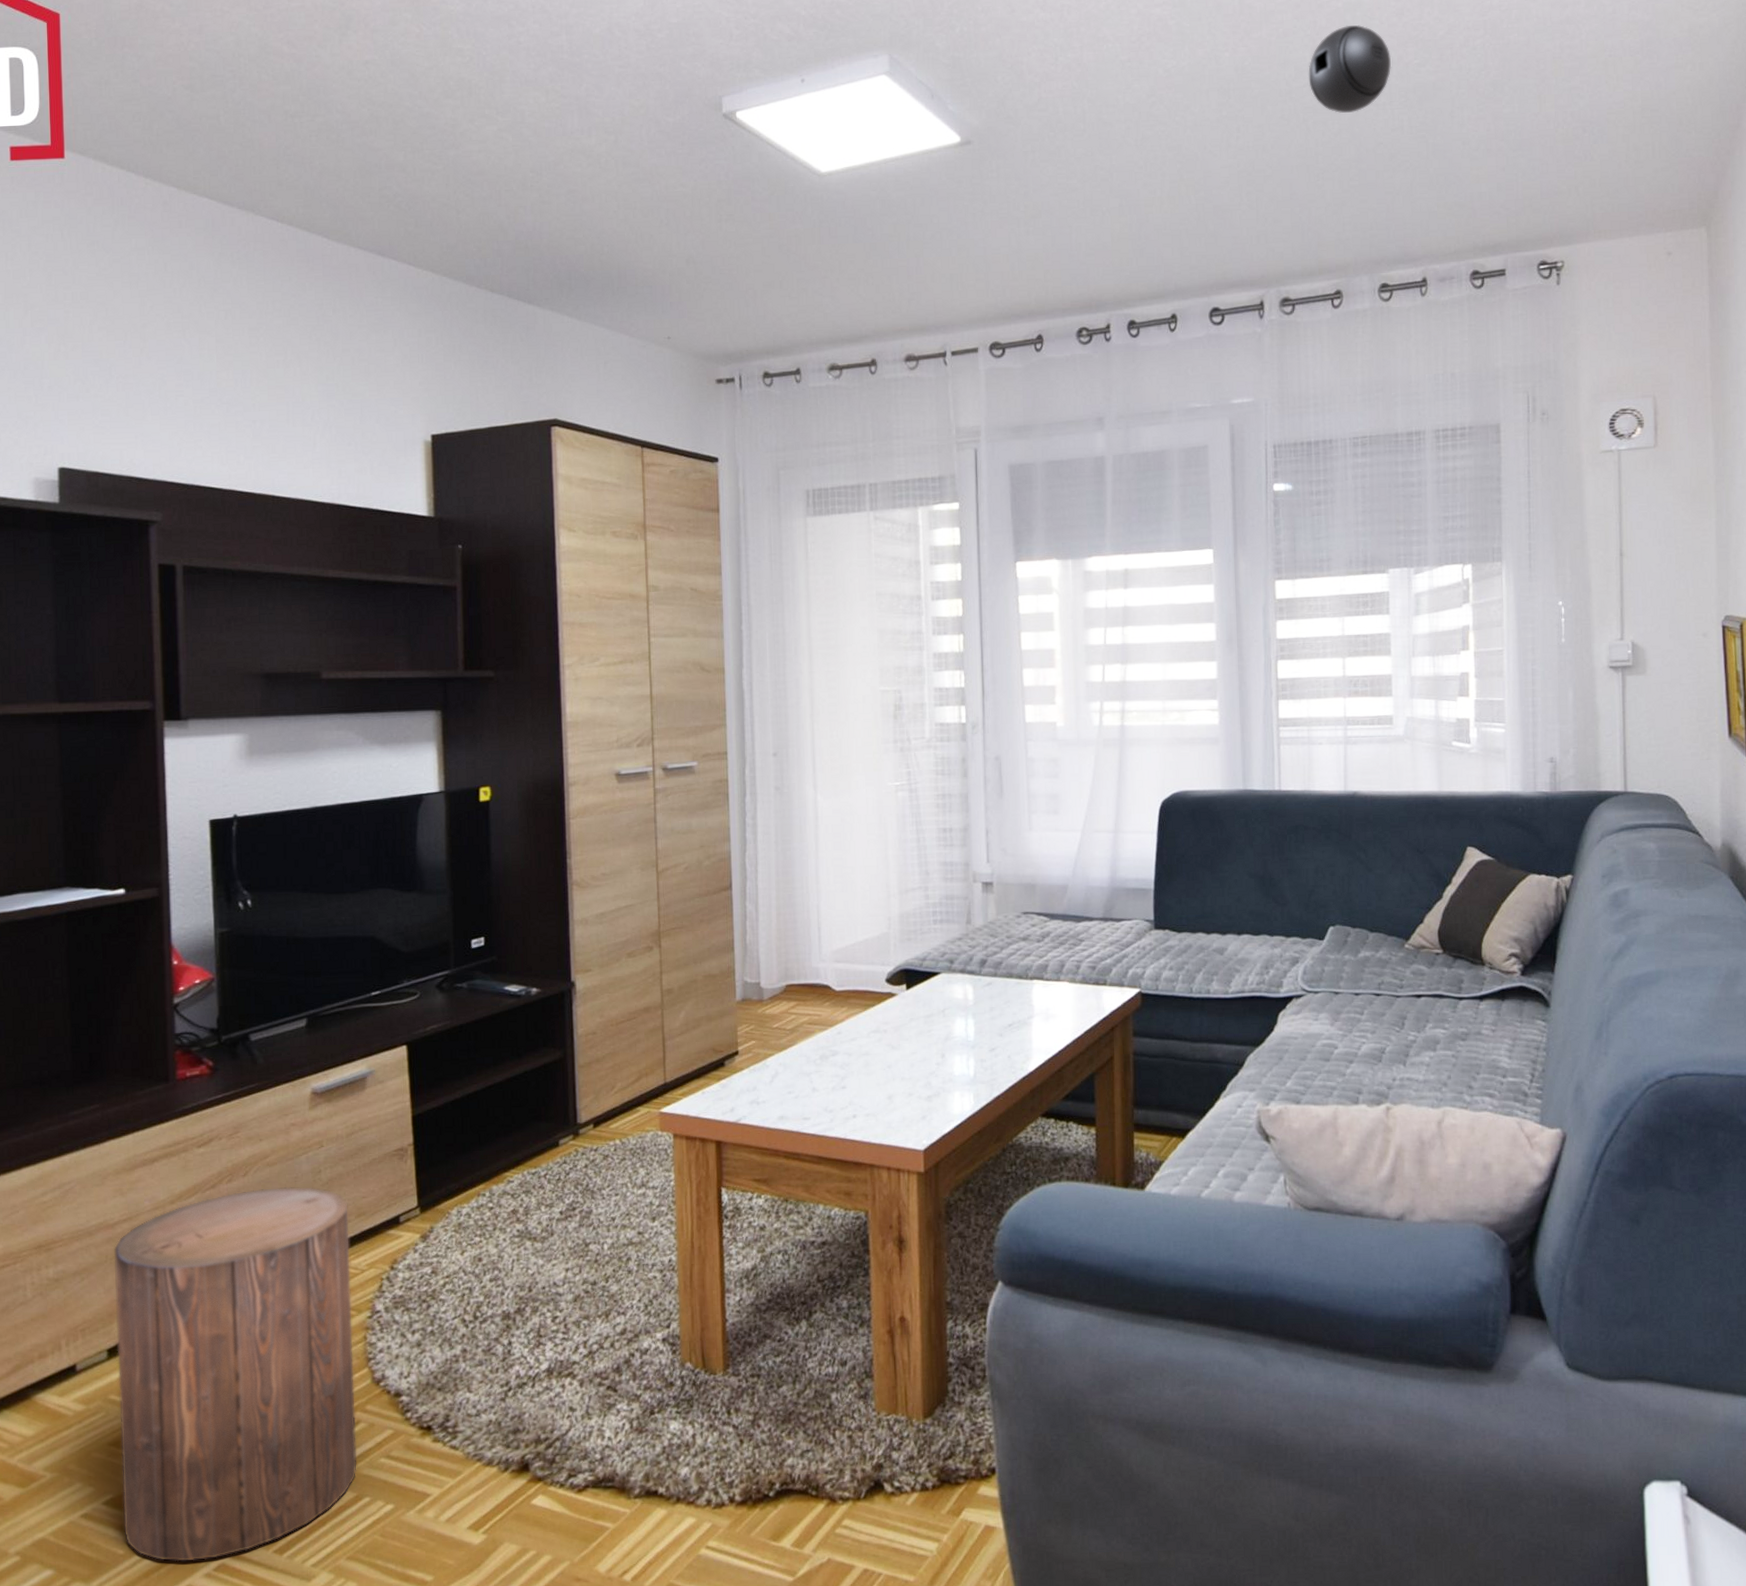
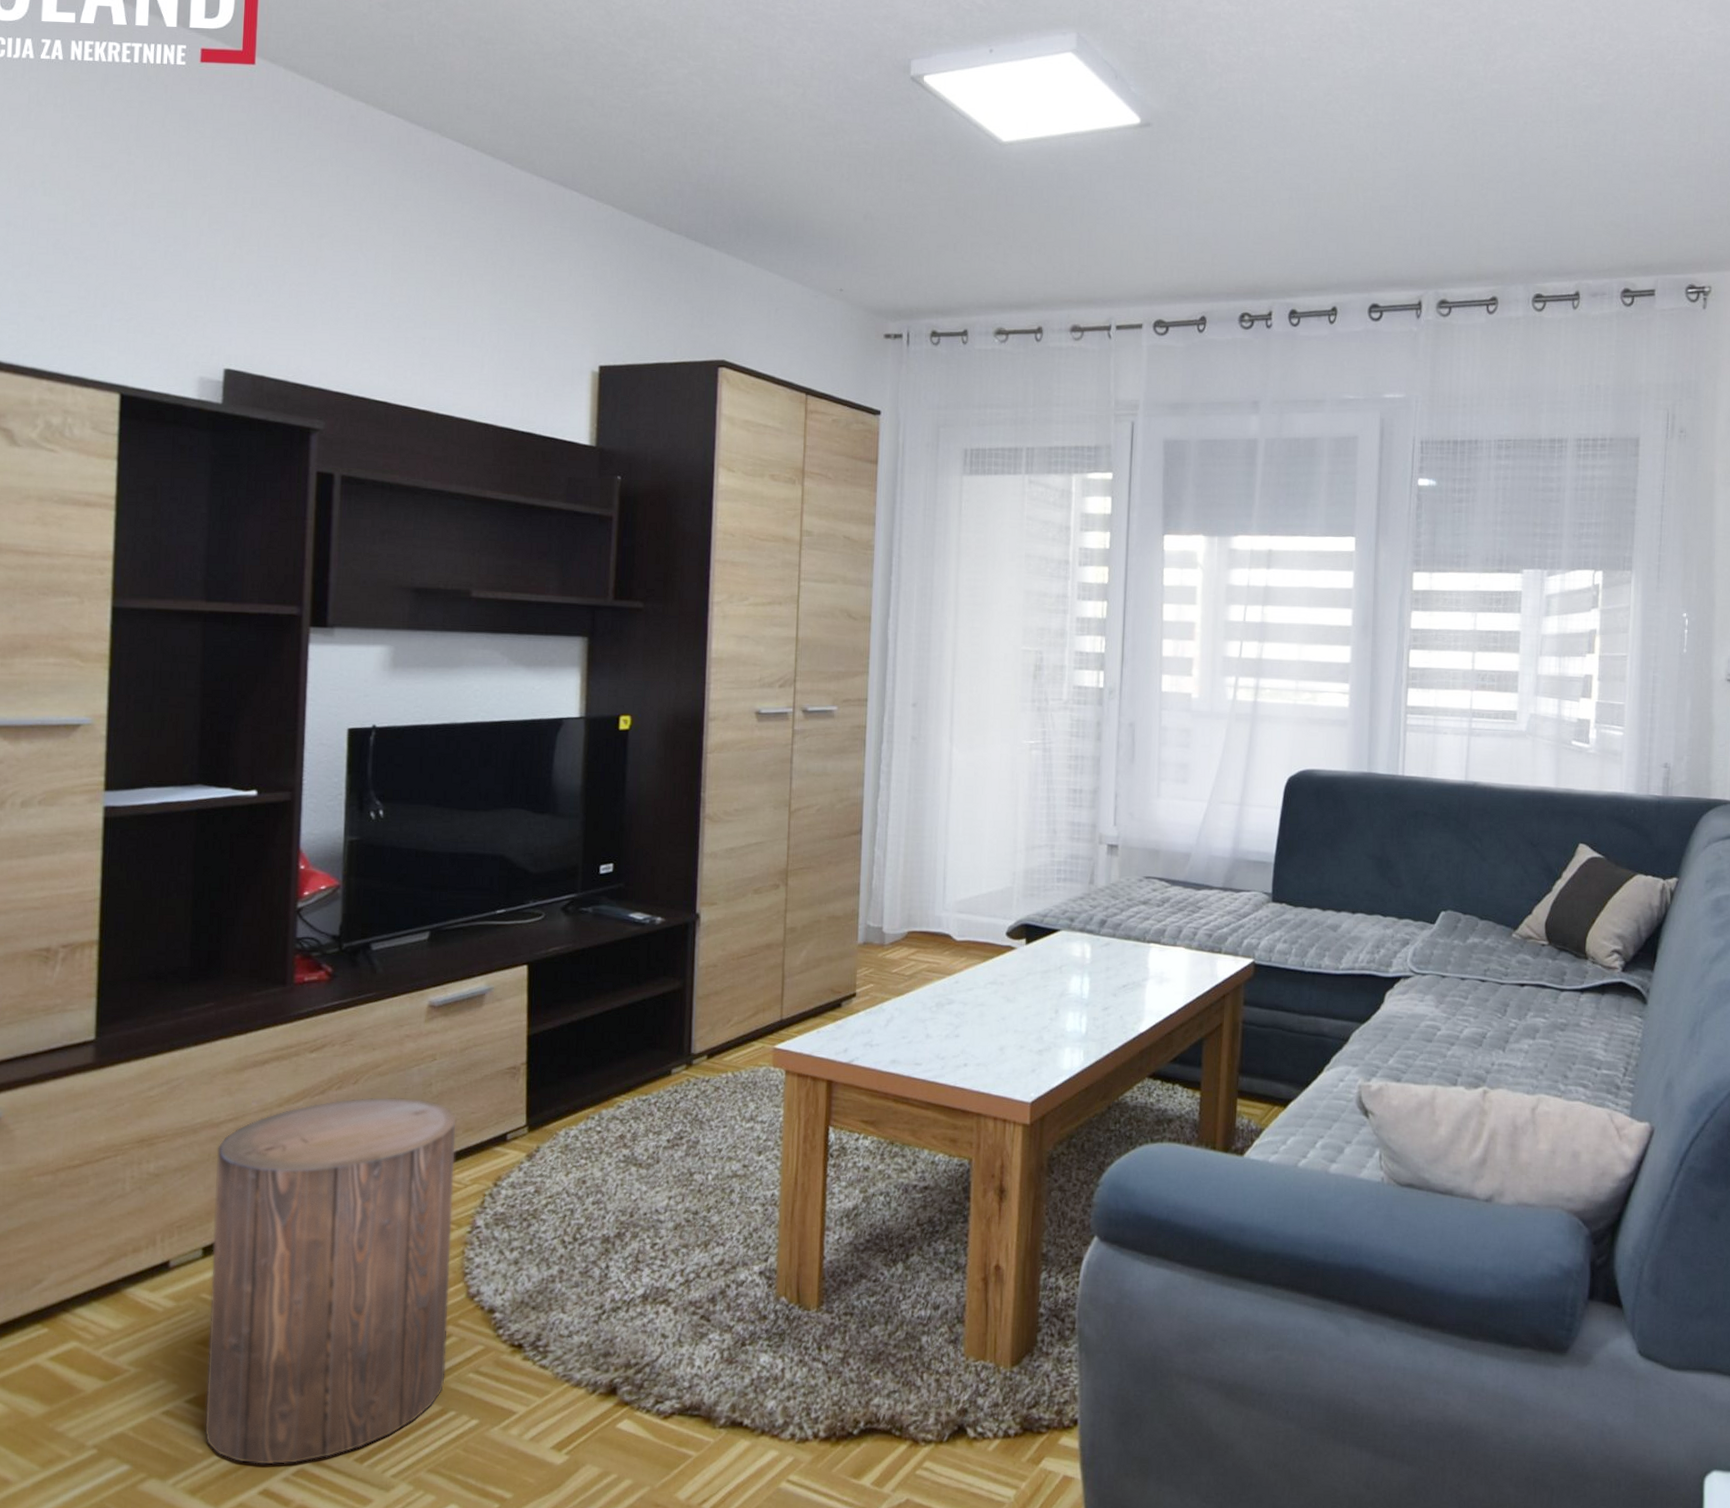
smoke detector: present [1308,25,1392,113] -> none [1480,43,1561,127]

